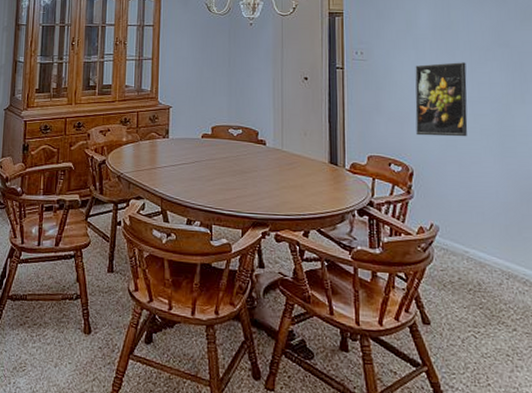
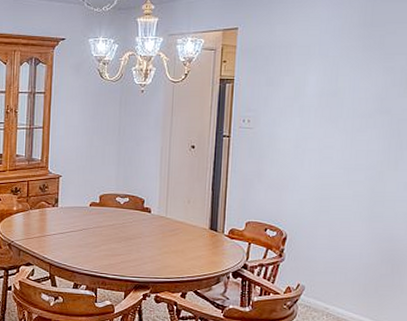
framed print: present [415,62,468,137] -> none [293,130,347,203]

